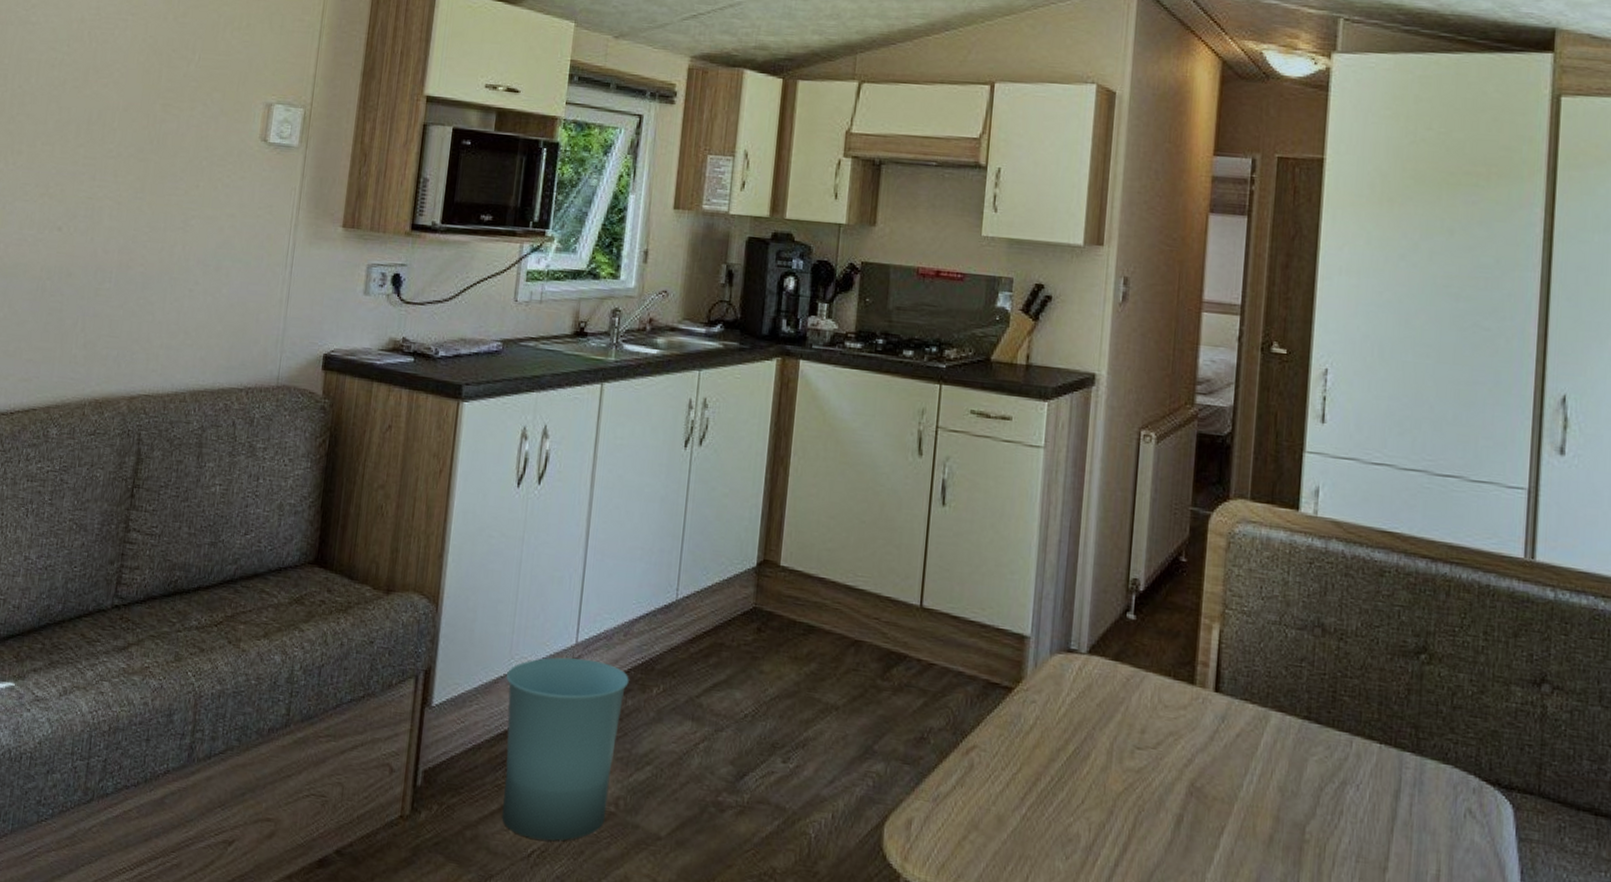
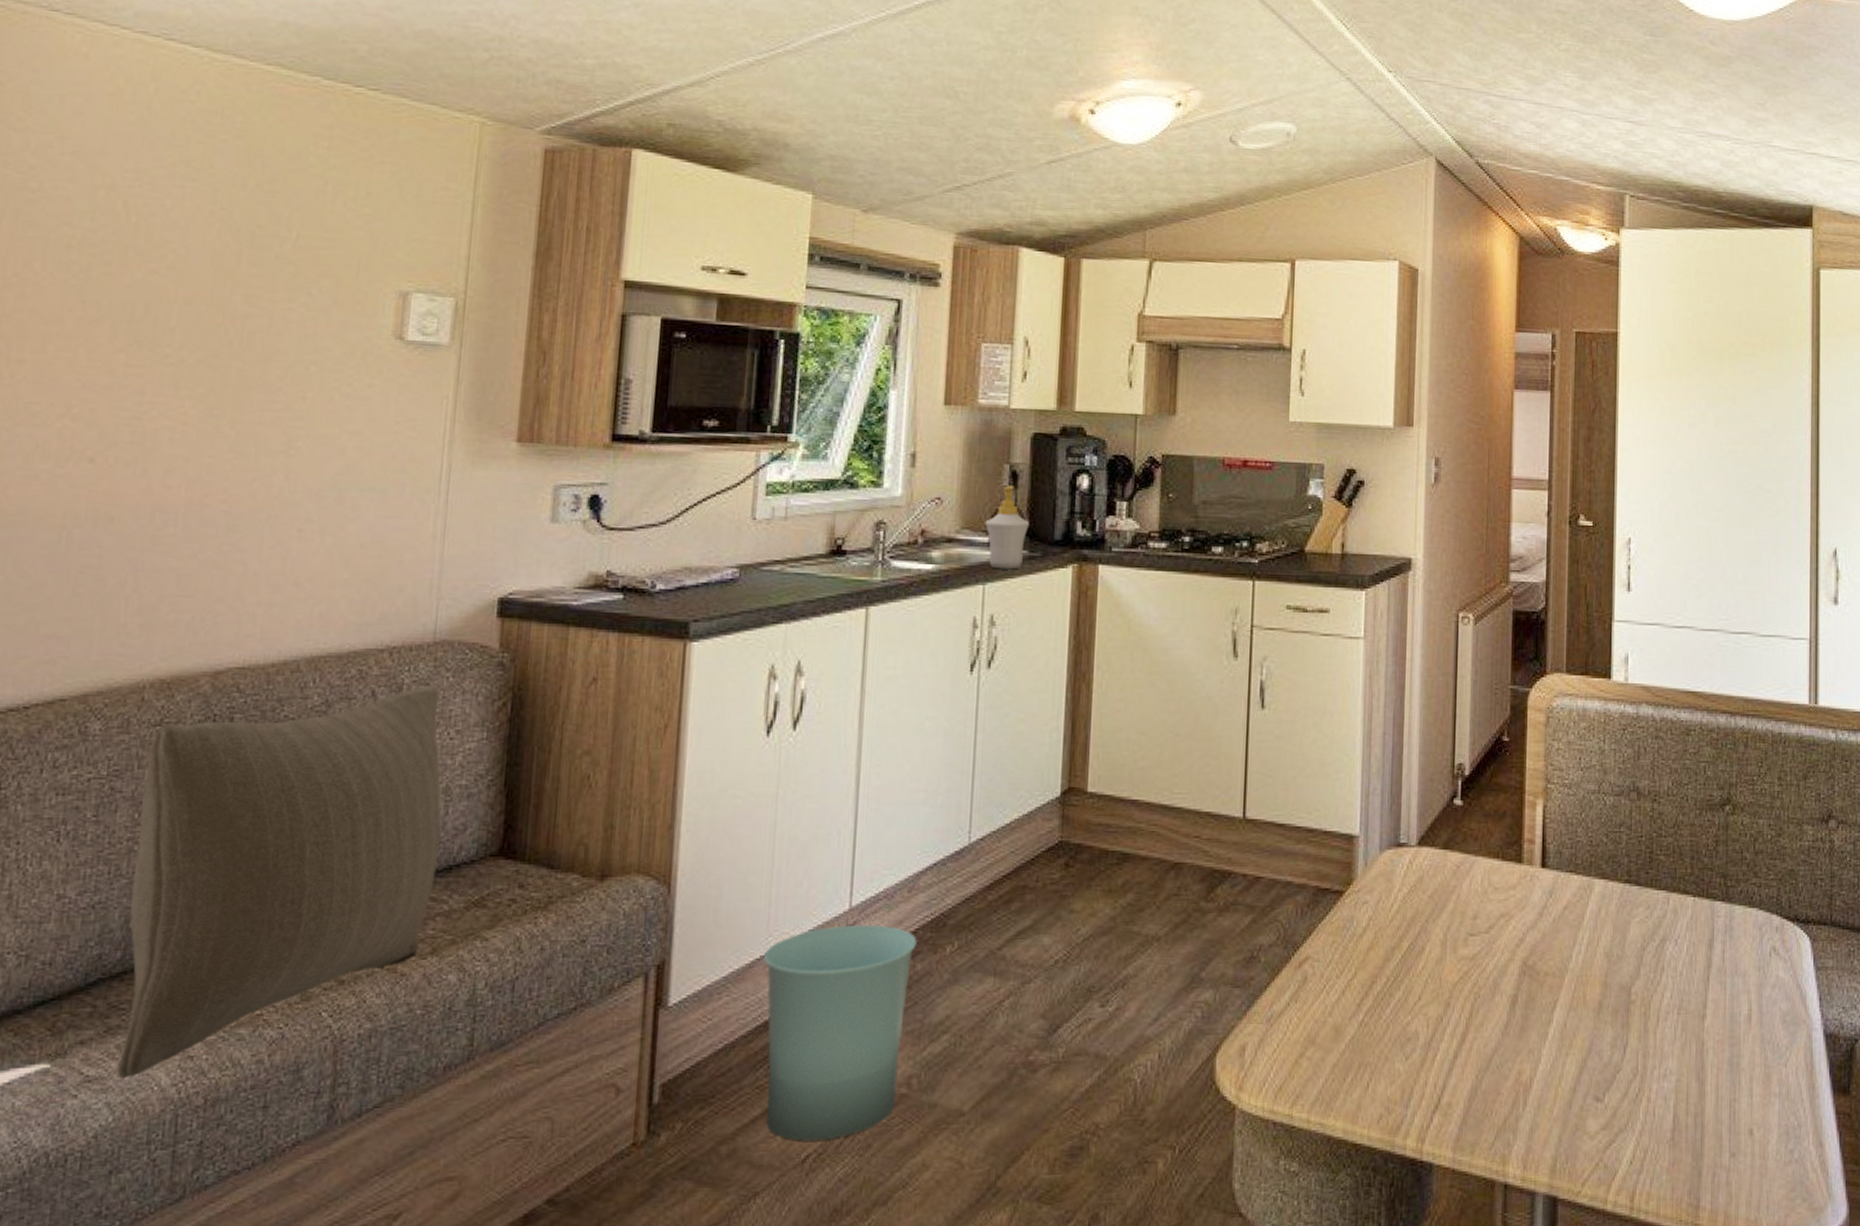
pillow: none [55,421,279,703] -> present [116,686,441,1080]
soap bottle: none [703,283,741,359] -> present [985,486,1029,570]

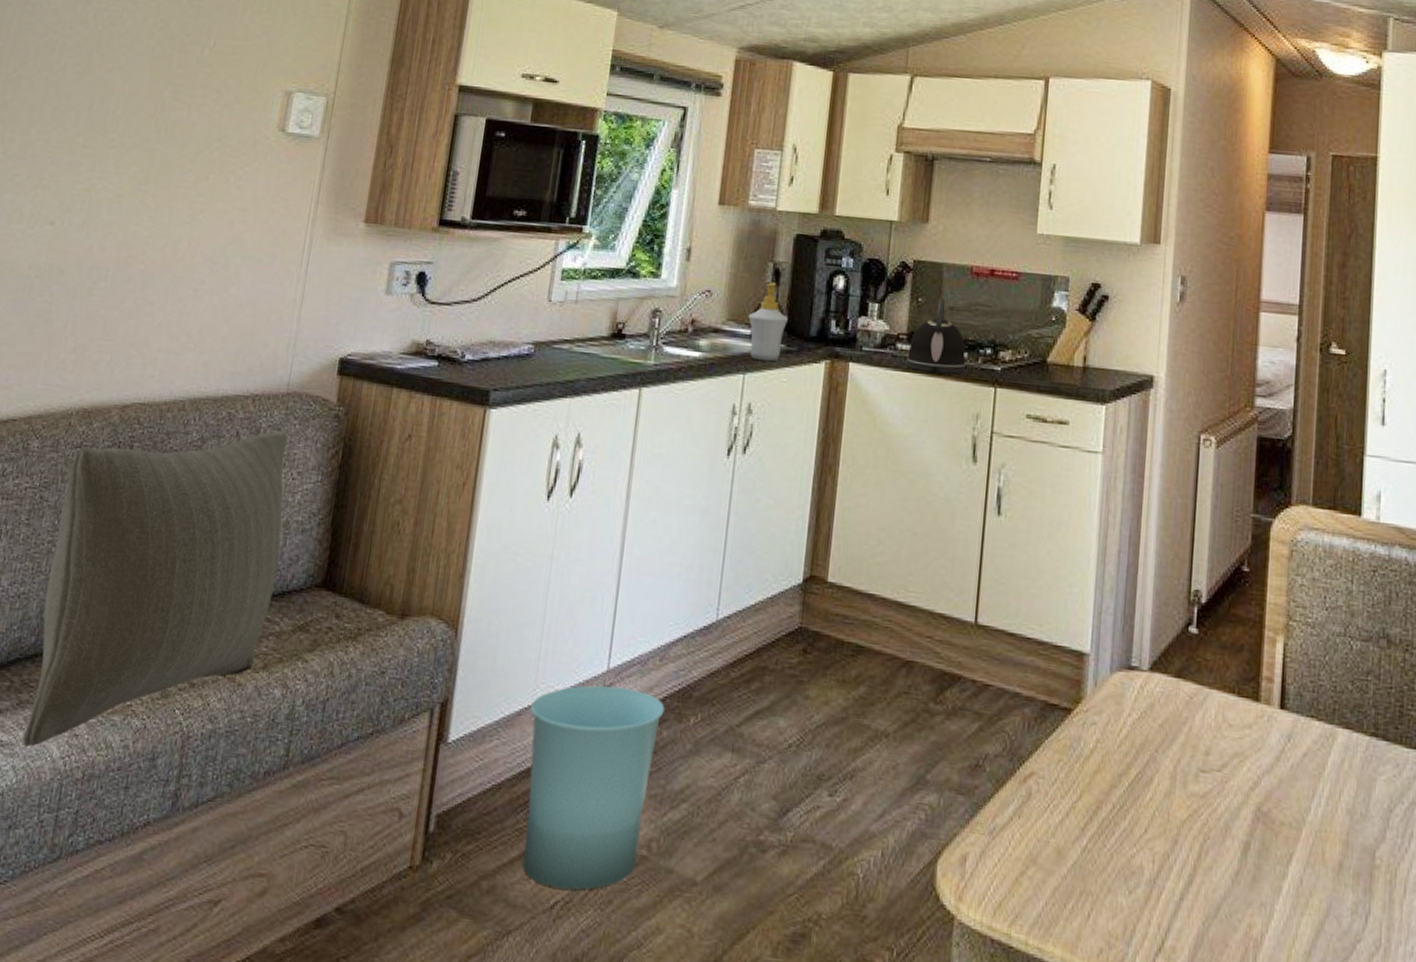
kettle: none [1159,491,1223,570] -> present [906,297,967,374]

